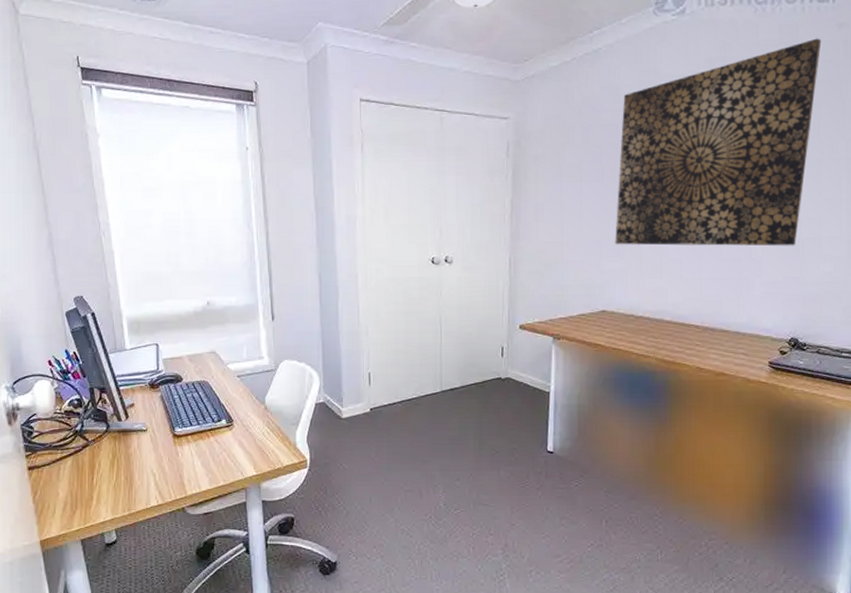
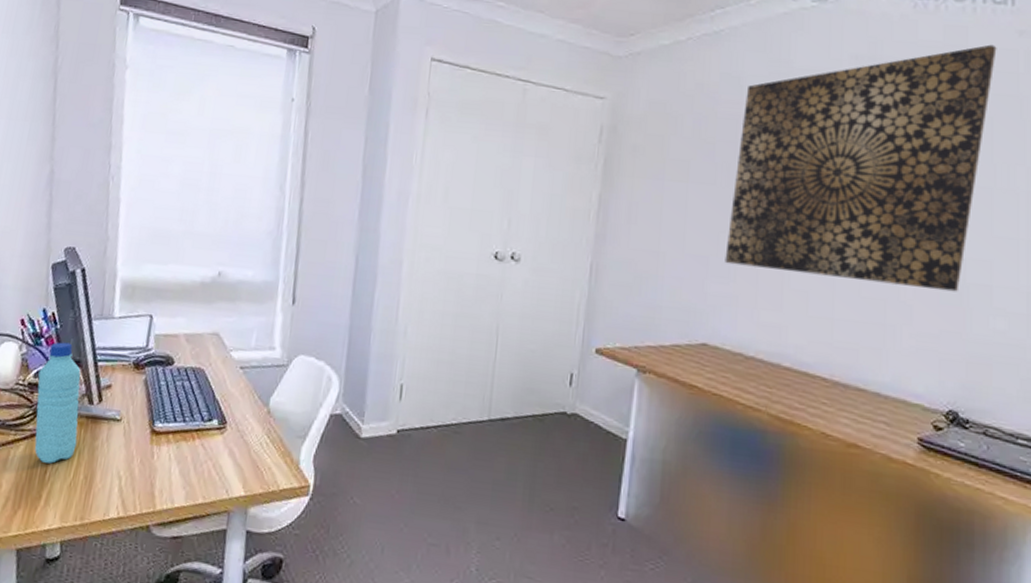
water bottle: none [72,375,114,471] -> present [34,342,81,464]

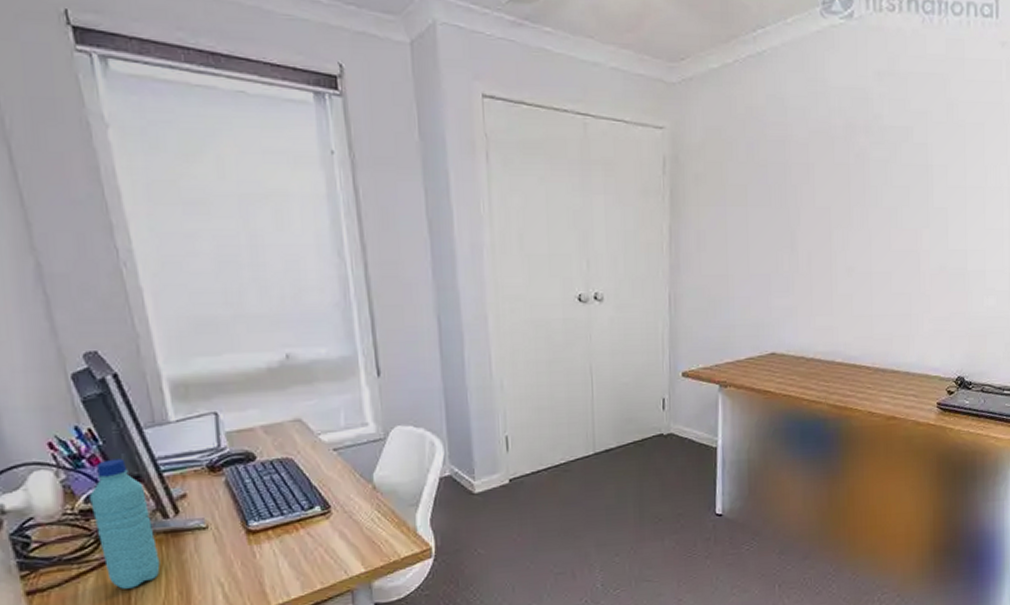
wall art: present [725,44,997,292] -> none [783,56,986,280]

